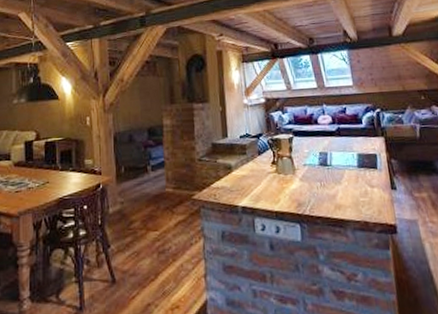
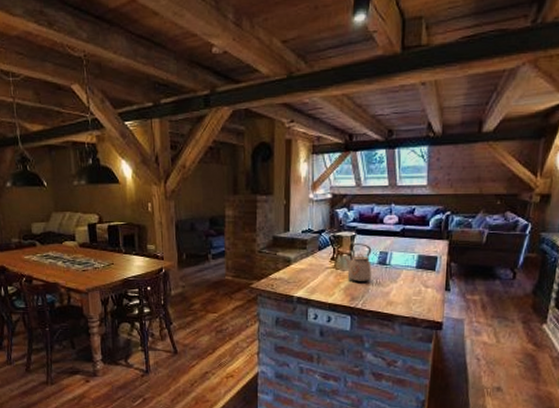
kettle: none [284,145,315,187] -> present [344,244,372,283]

